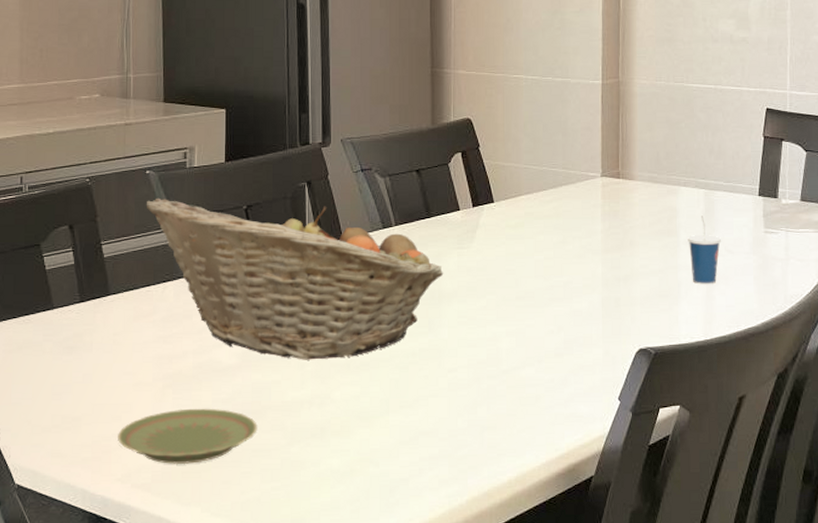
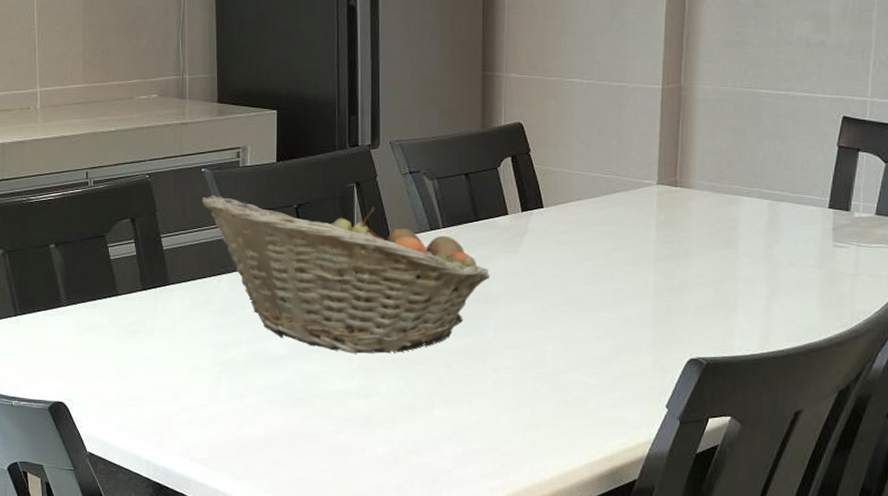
plate: present [118,408,258,465] -> none [178,392,307,444]
cup: present [688,216,722,285] -> none [748,227,785,298]

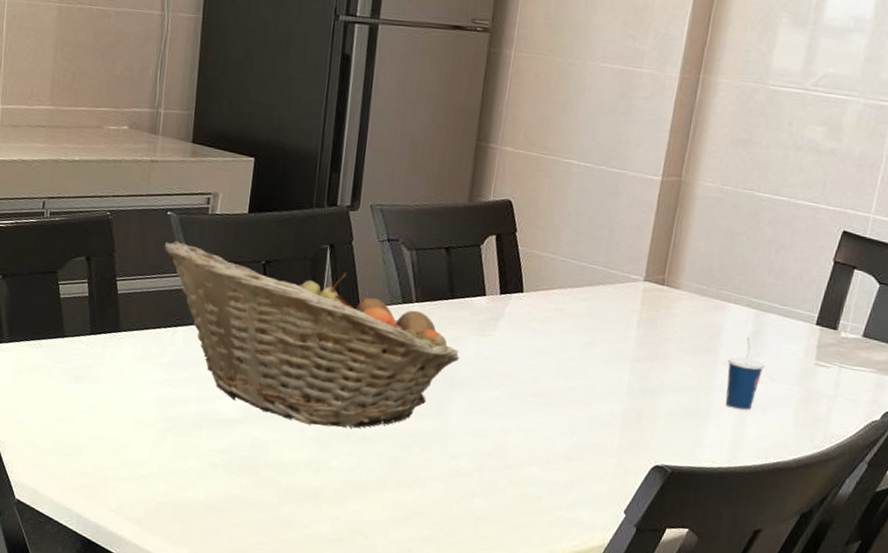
cup: none [748,227,785,298] -> present [725,337,766,411]

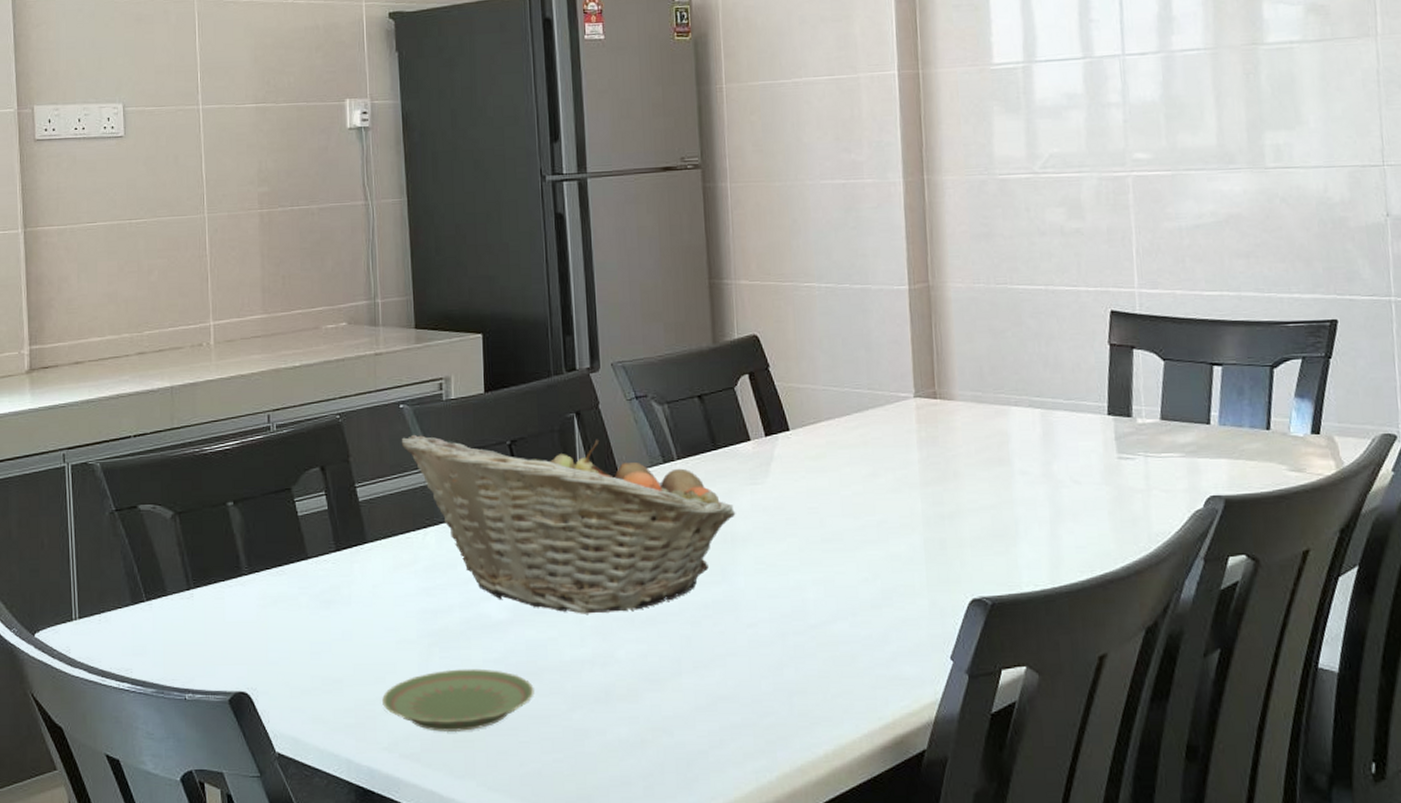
plate: none [115,452,252,507] -> present [382,668,534,733]
cup: present [725,337,766,411] -> none [1023,440,1066,522]

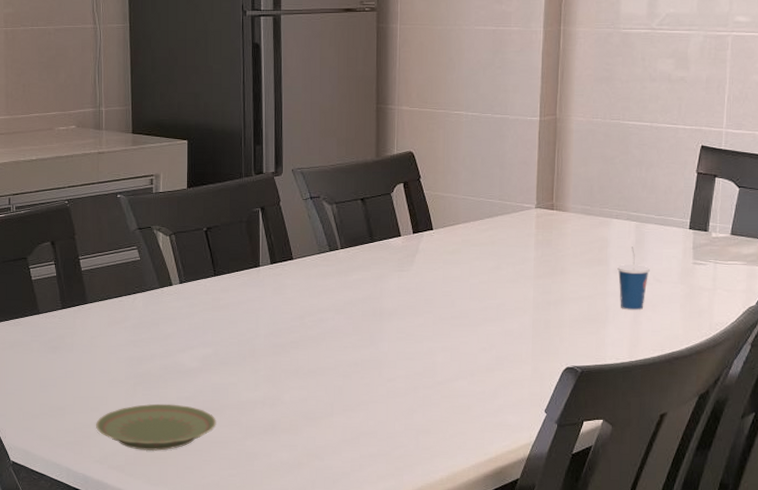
fruit basket: present [401,434,736,614] -> none [117,219,385,366]
cup: none [1023,440,1066,522] -> present [617,246,651,311]

